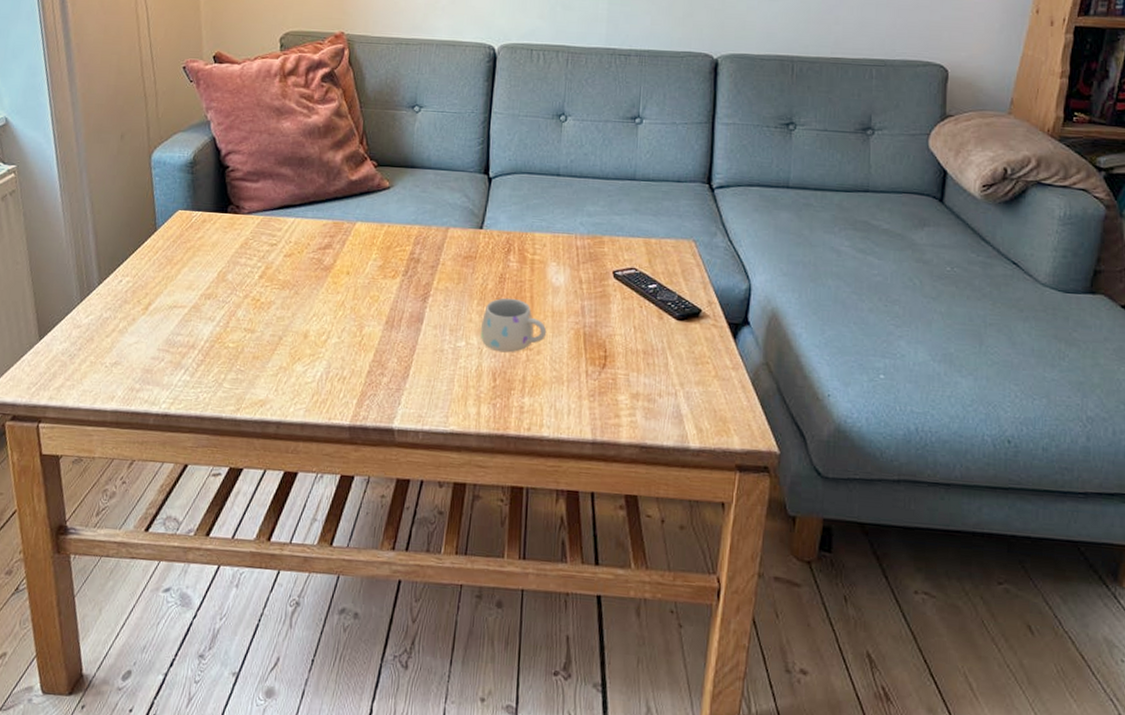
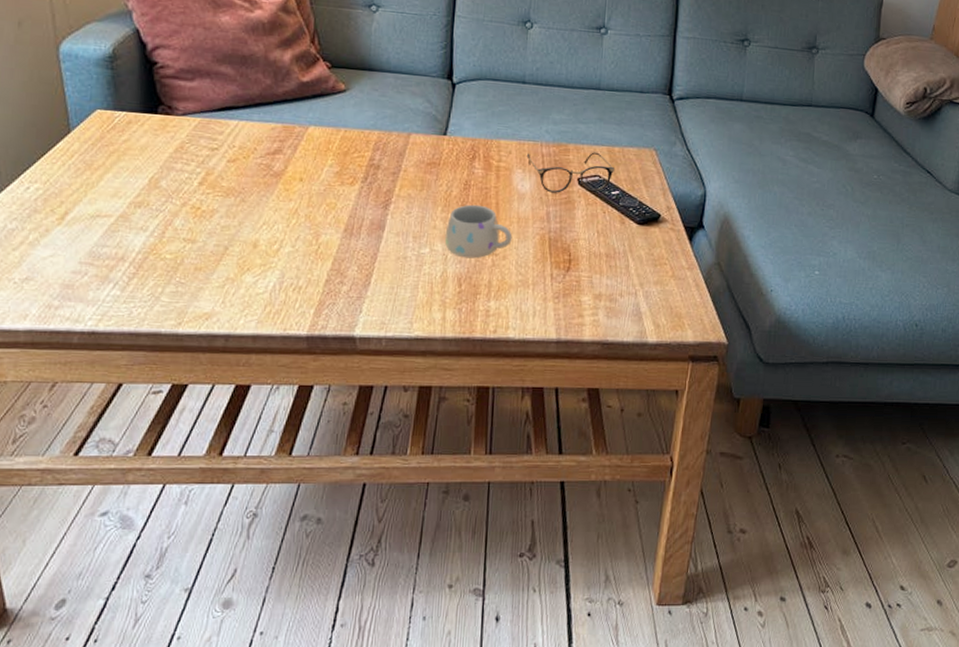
eyeglasses: none [560,244,651,287] -> present [526,152,614,193]

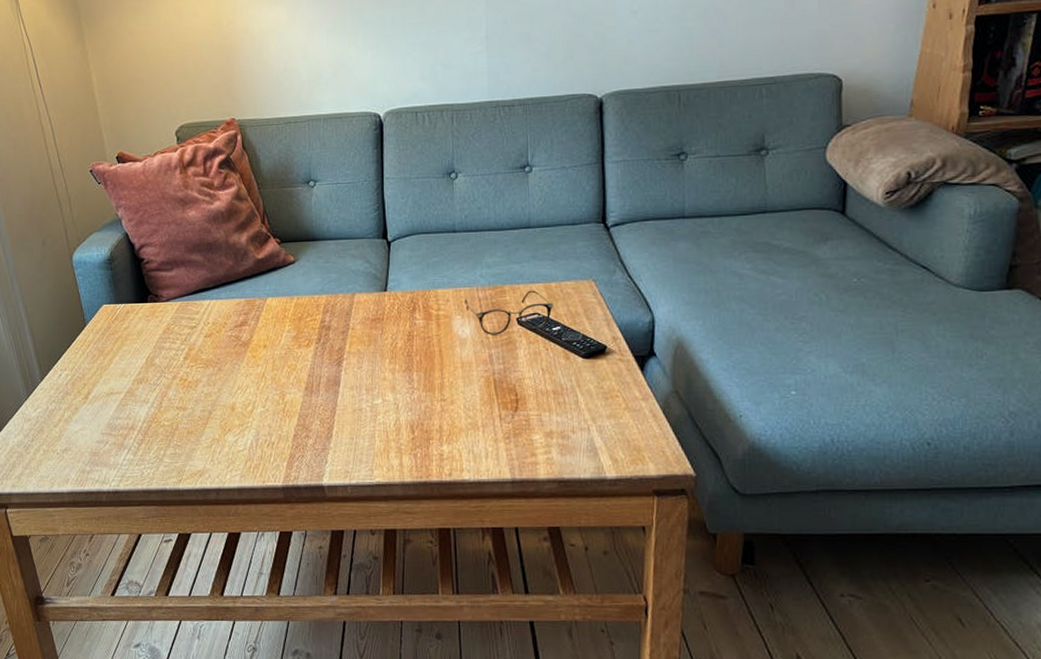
mug: present [444,204,513,259] -> none [394,354,458,406]

